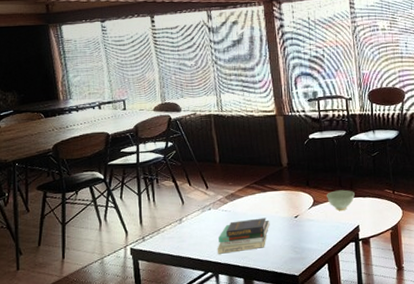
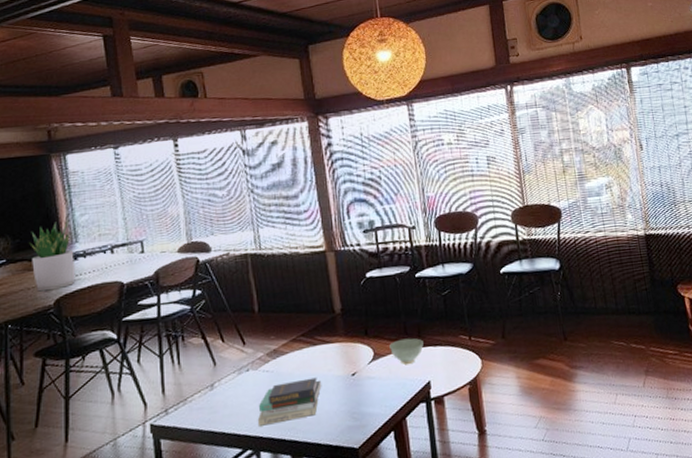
planter: none [32,80,70,138] -> present [29,220,76,292]

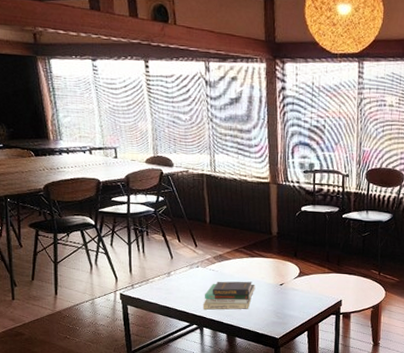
planter: present [29,220,76,292] -> none [21,119,61,177]
bowl: present [389,338,424,364] -> none [313,264,341,284]

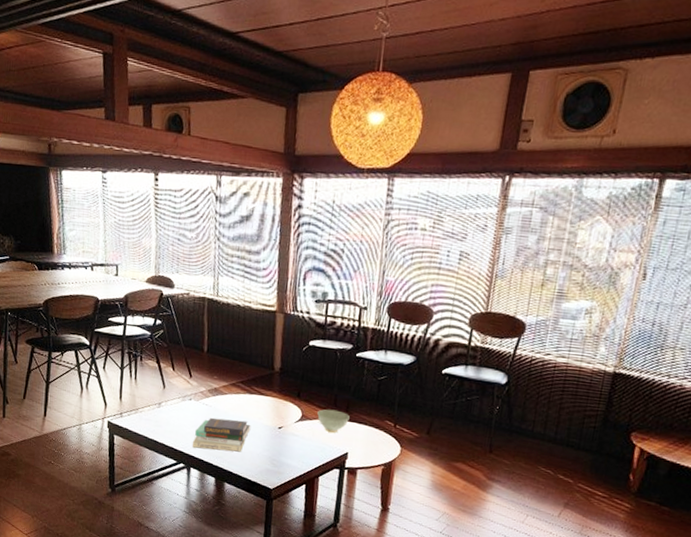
bowl: none [313,264,341,284] -> present [317,409,350,433]

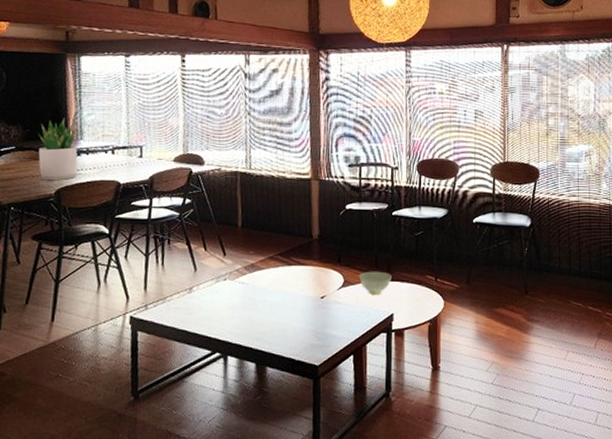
planter: none [28,232,62,292] -> present [38,118,78,181]
books: present [192,417,251,452] -> none [228,295,292,333]

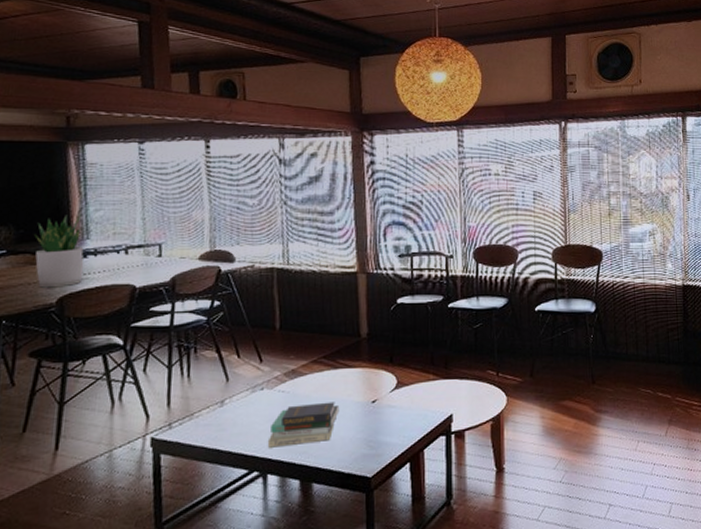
books: none [228,295,292,333] -> present [267,402,340,448]
bowl: present [359,271,392,295] -> none [414,369,449,395]

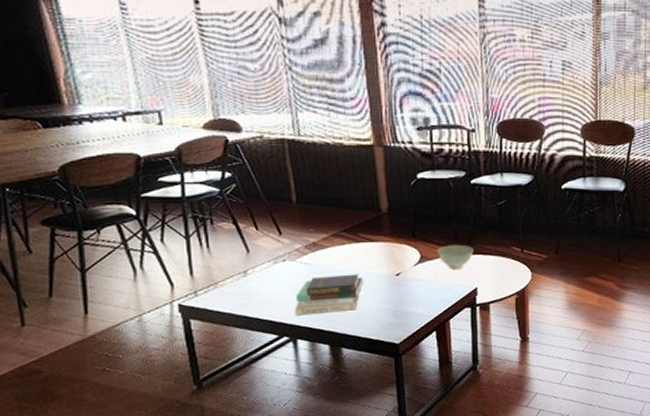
planter: present [34,215,84,288] -> none [21,77,82,155]
bowl: none [414,369,449,395] -> present [438,244,473,269]

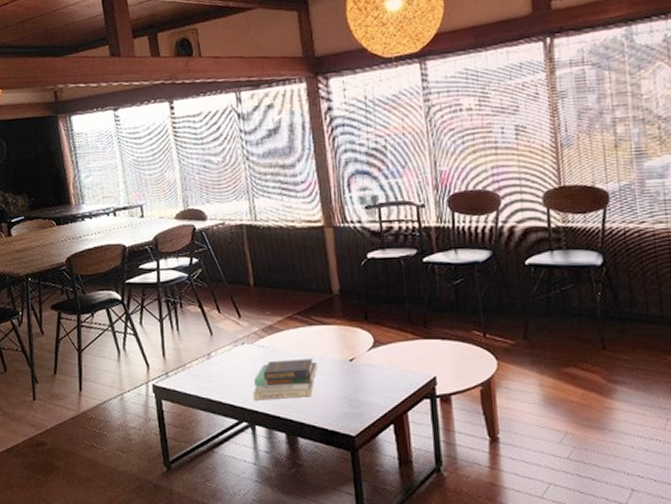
bowl: present [438,244,473,269] -> none [391,328,430,355]

